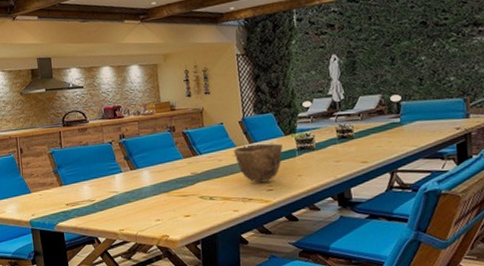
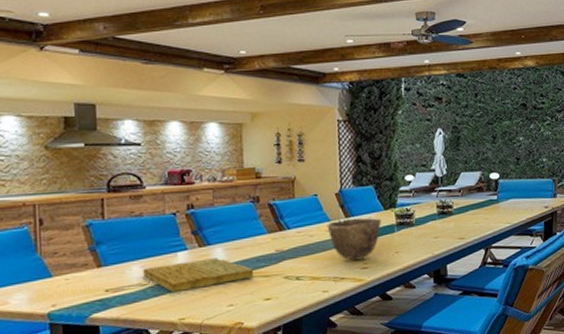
cutting board: none [91,179,175,208] -> present [143,258,254,293]

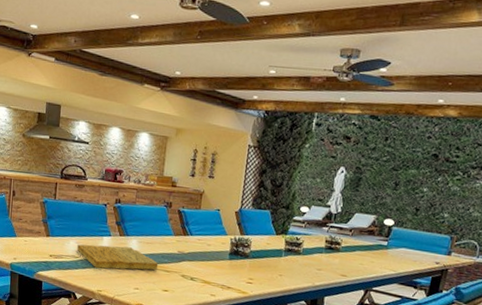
bowl: present [327,218,381,261] -> none [223,236,272,275]

